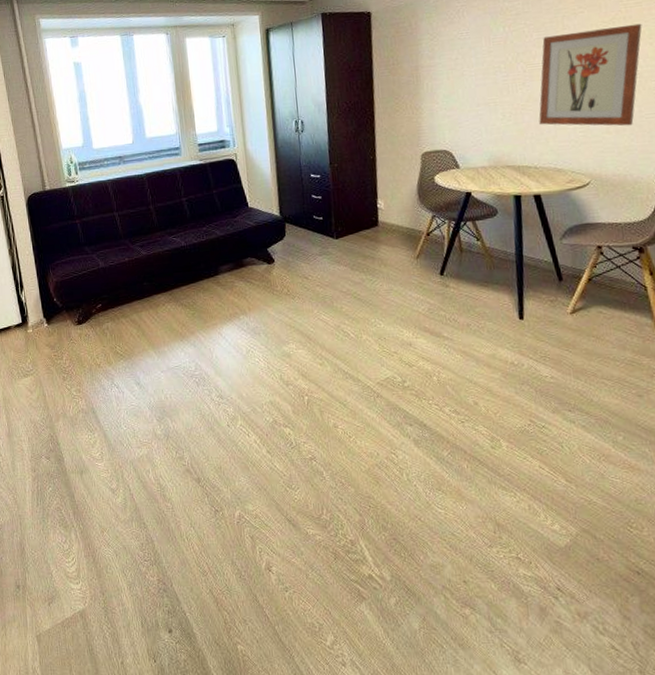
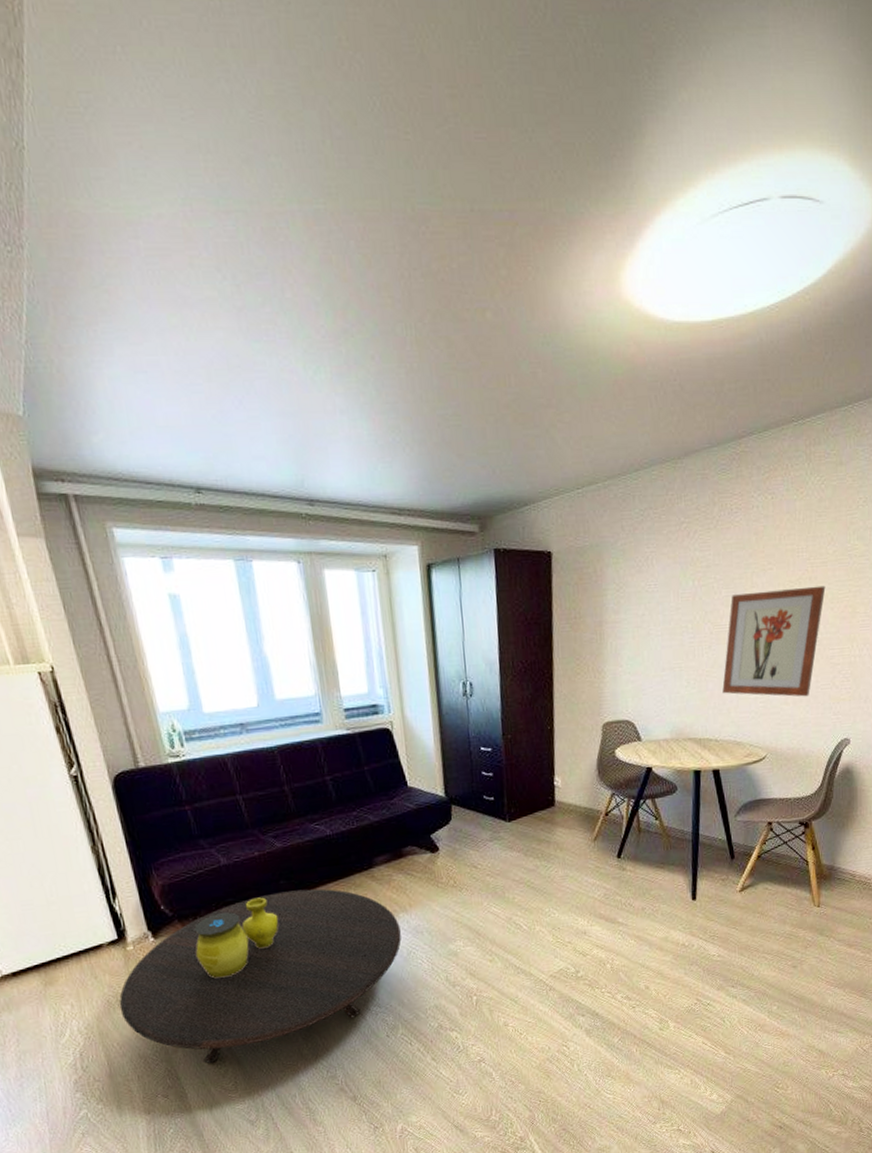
table: none [19,290,242,434] -> present [119,889,402,1064]
decorative vase: none [77,295,141,361] -> present [194,897,279,978]

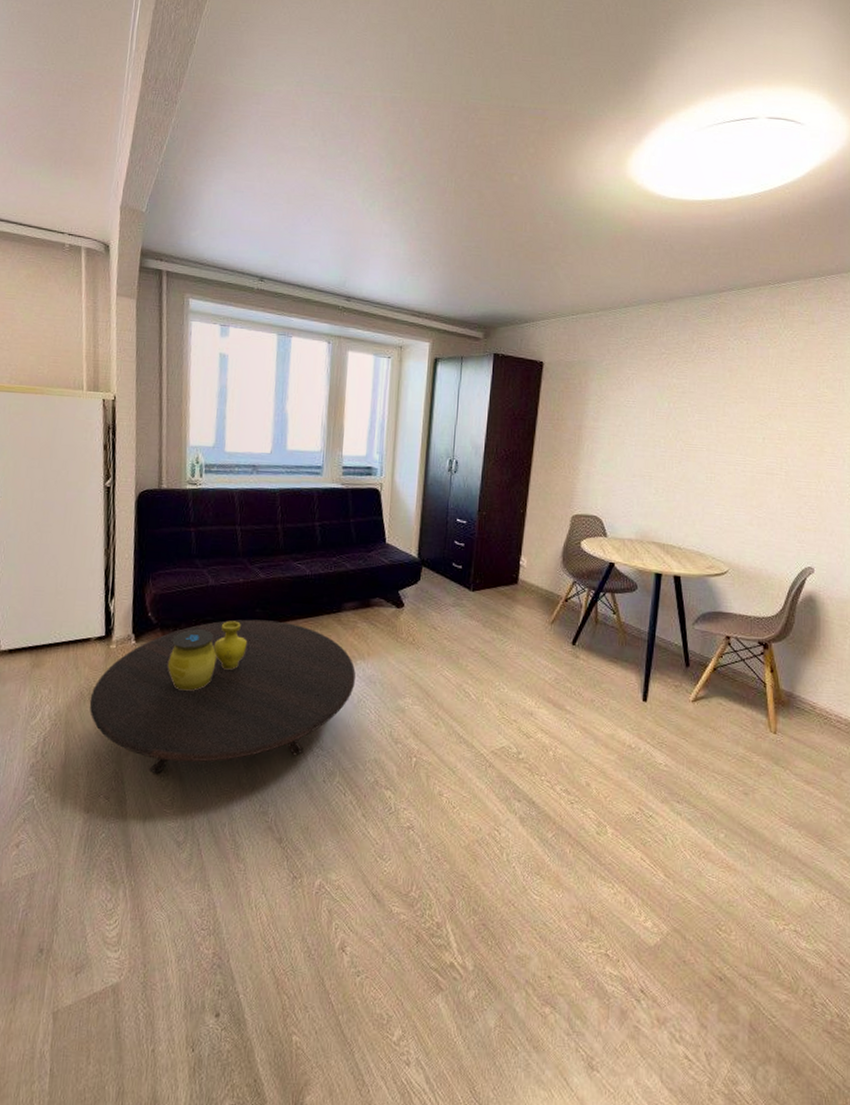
wall art: present [722,585,826,697] -> none [689,420,795,521]

